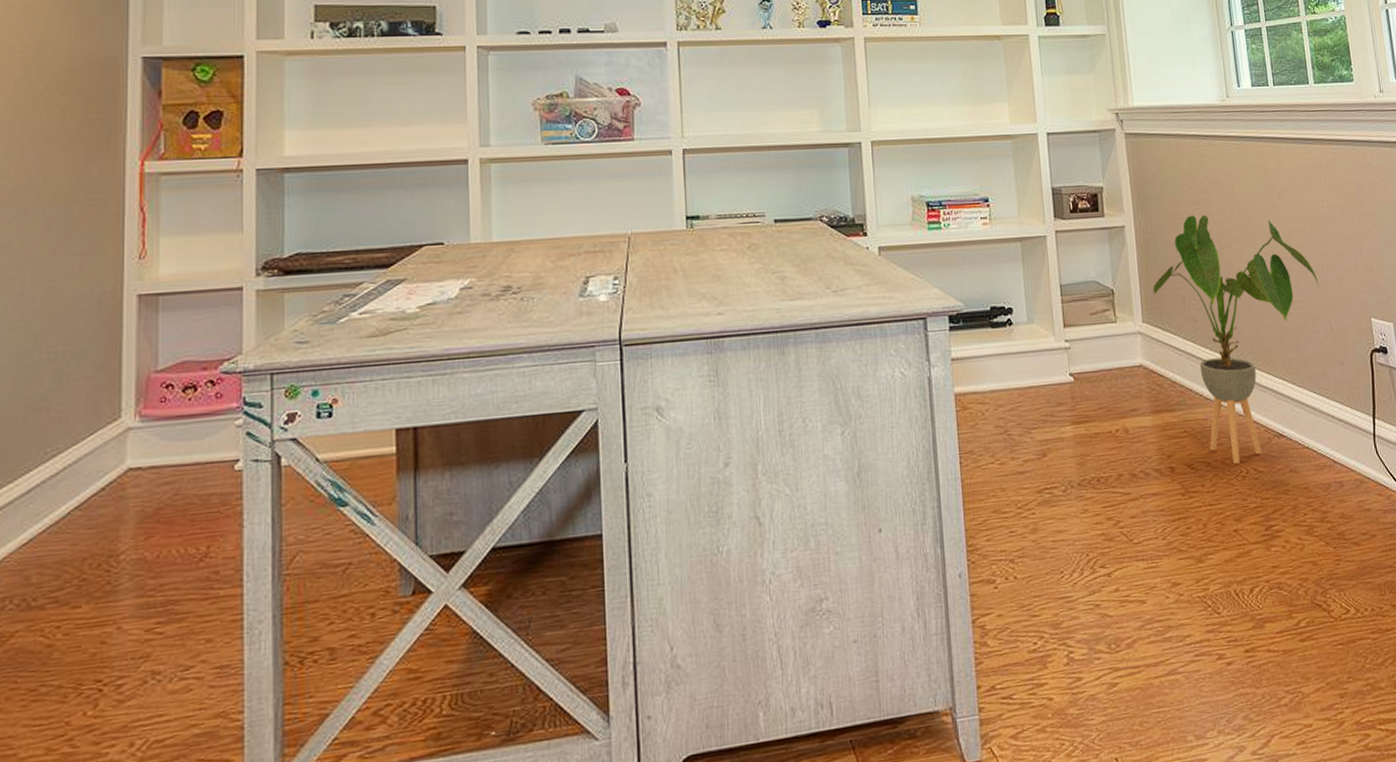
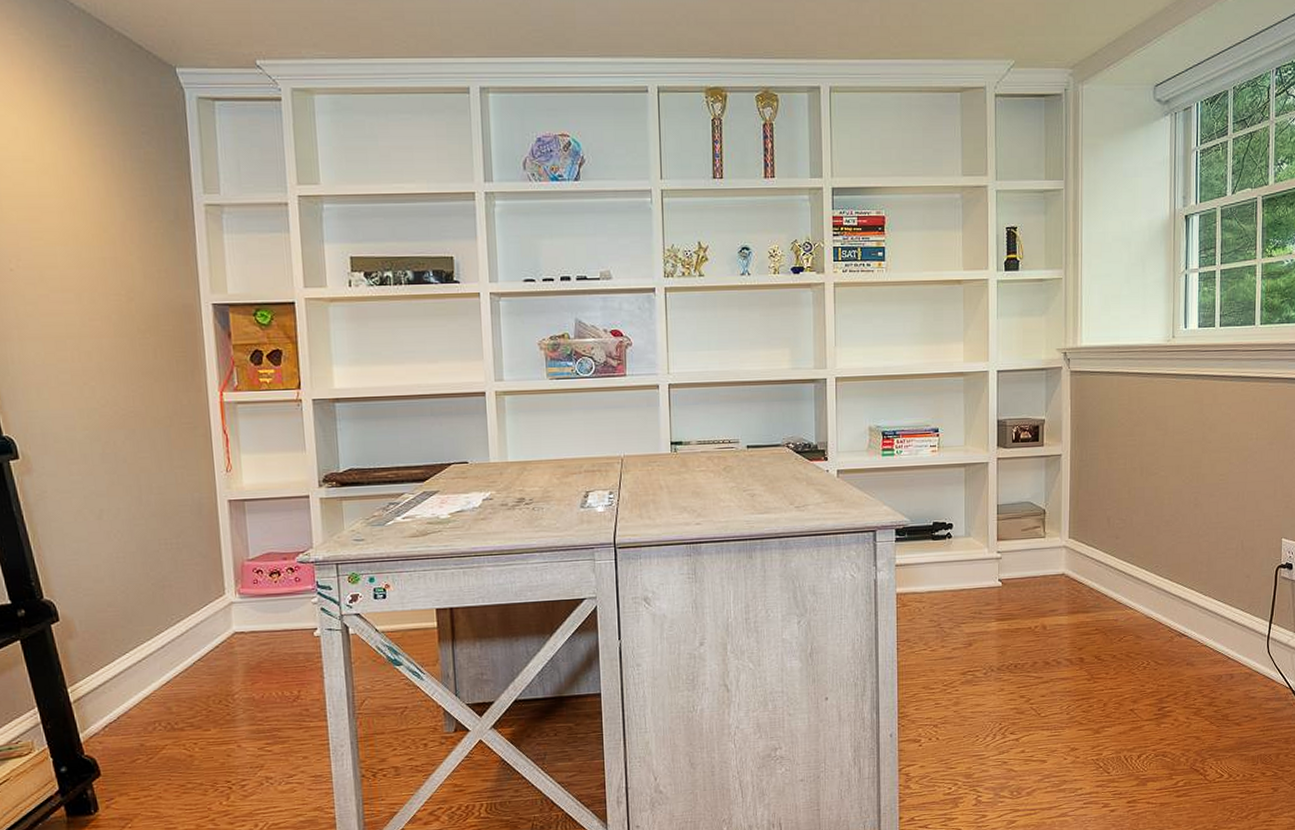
house plant: present [1152,215,1319,464] -> none [1081,445,1237,657]

